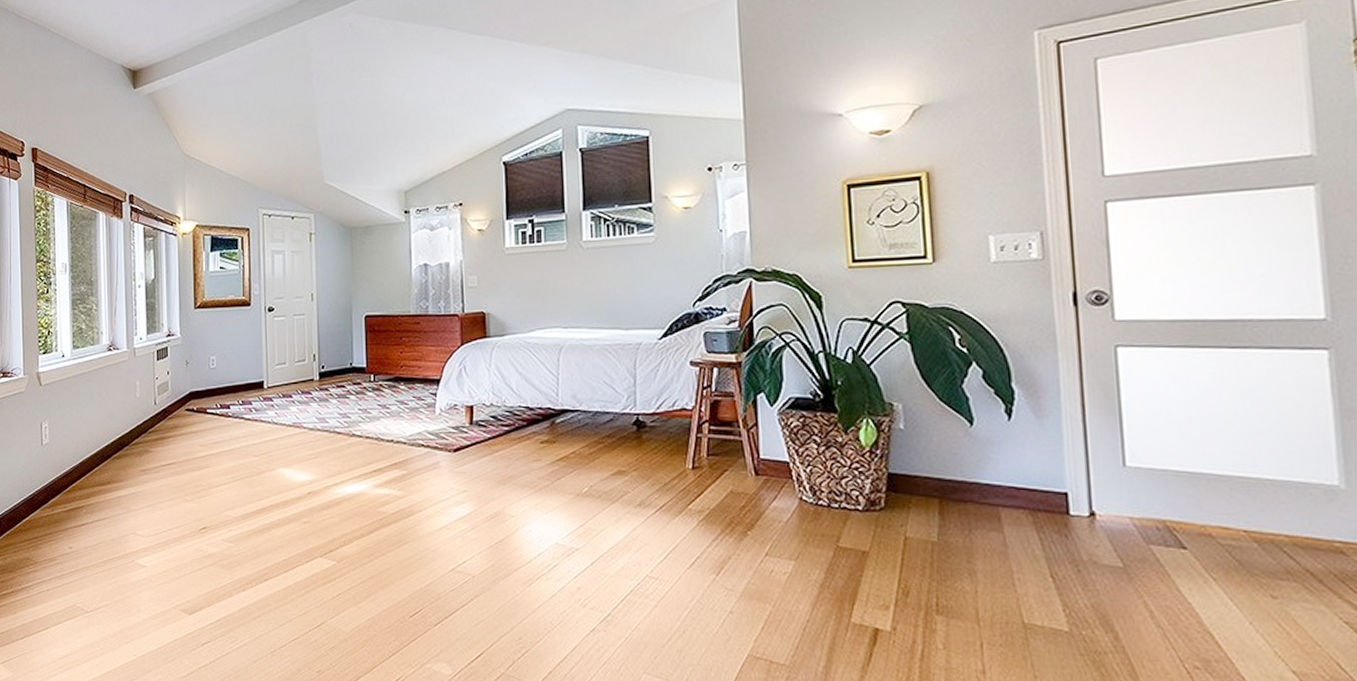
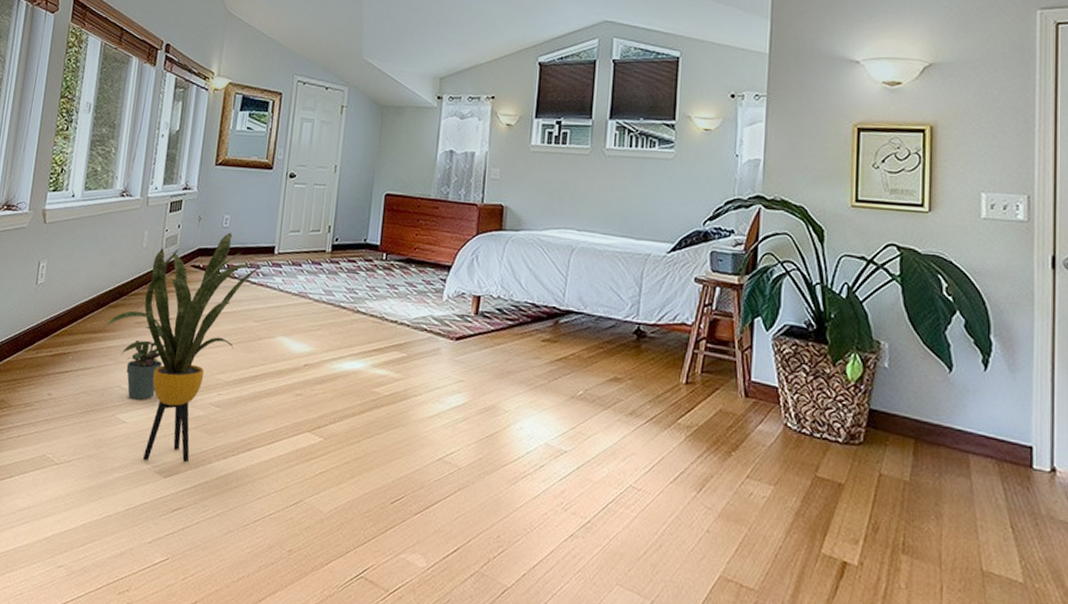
house plant: none [111,373,262,600] -> present [104,233,270,463]
potted plant: none [138,480,172,544] -> present [126,335,166,400]

